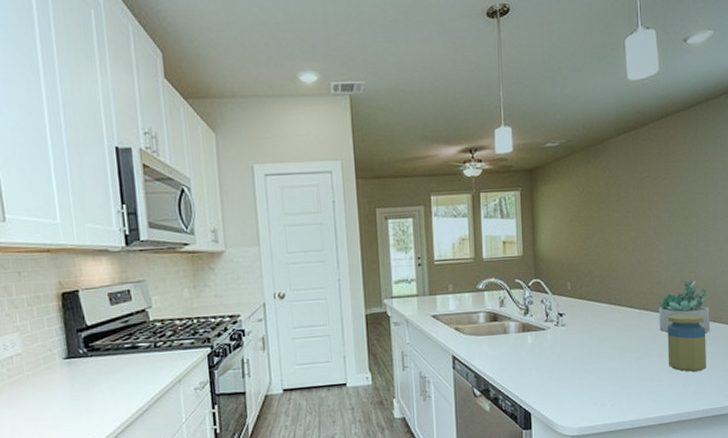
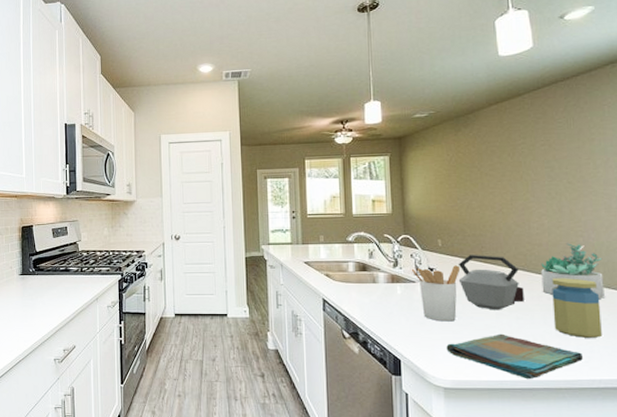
utensil holder: none [541,308,588,369] -> present [411,265,461,322]
dish towel: none [574,375,690,418] -> present [446,333,583,380]
kettle: none [586,296,644,353] -> present [458,255,524,310]

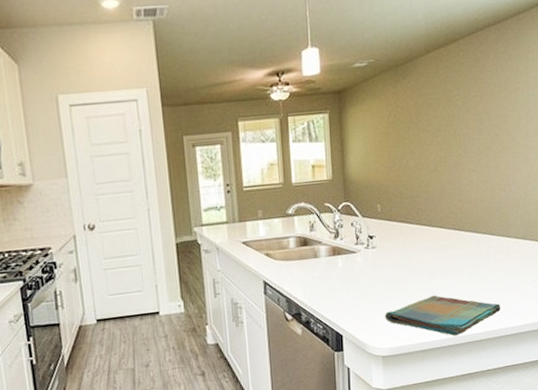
utensil holder: present [411,265,461,322] -> none [352,230,398,291]
kettle: present [458,255,524,310] -> none [396,217,454,273]
succulent plant: present [541,243,605,299] -> none [469,198,520,251]
jar: present [551,278,602,338] -> none [478,232,517,290]

